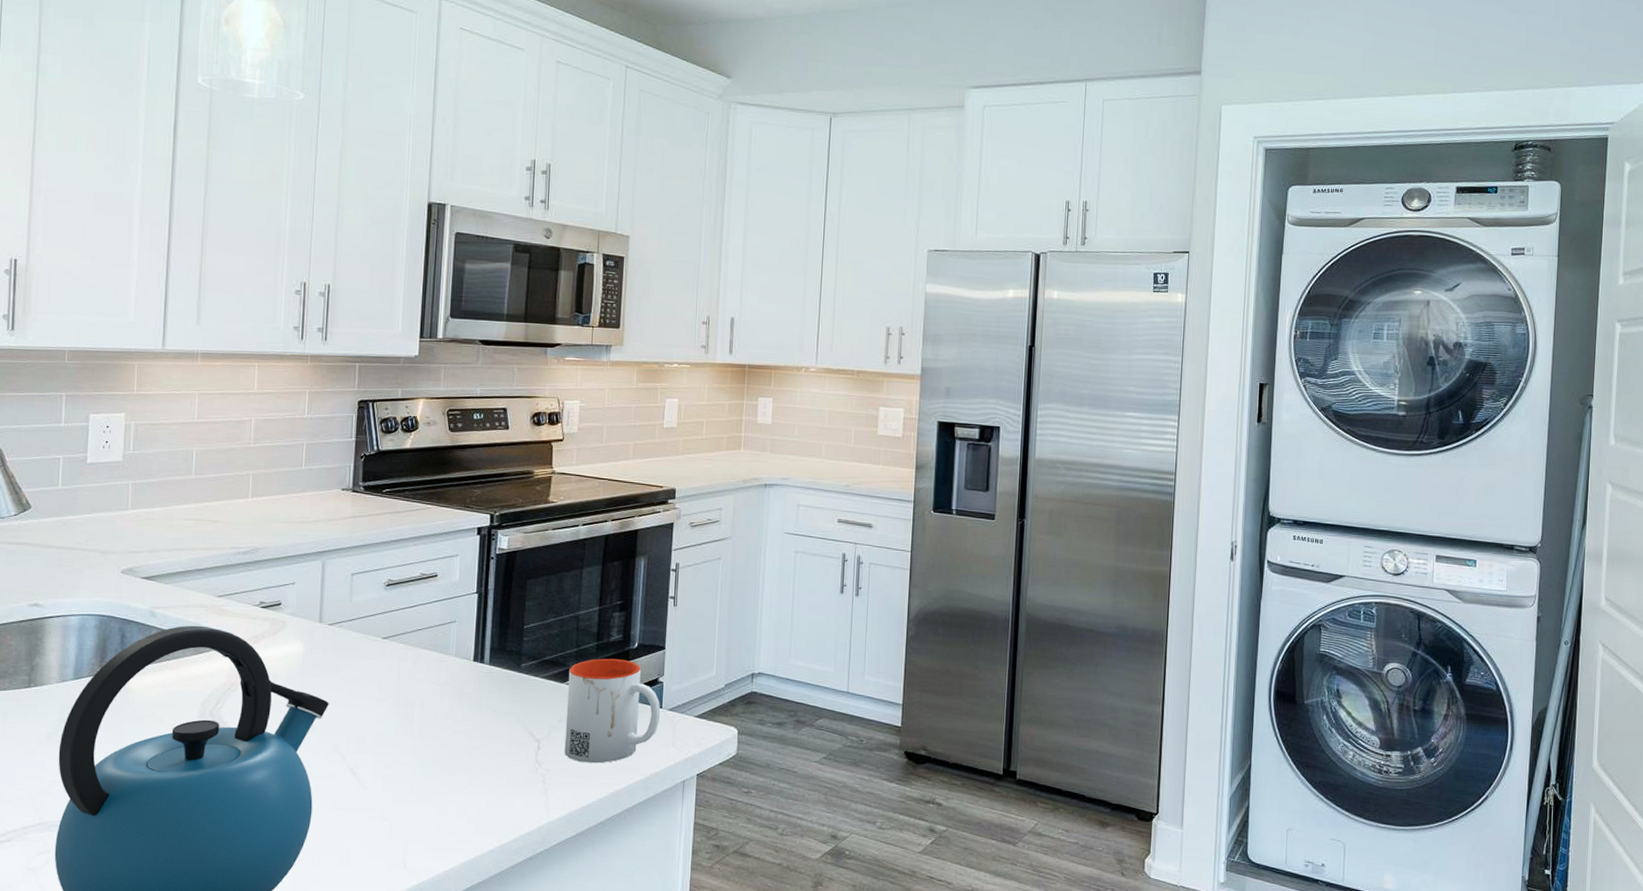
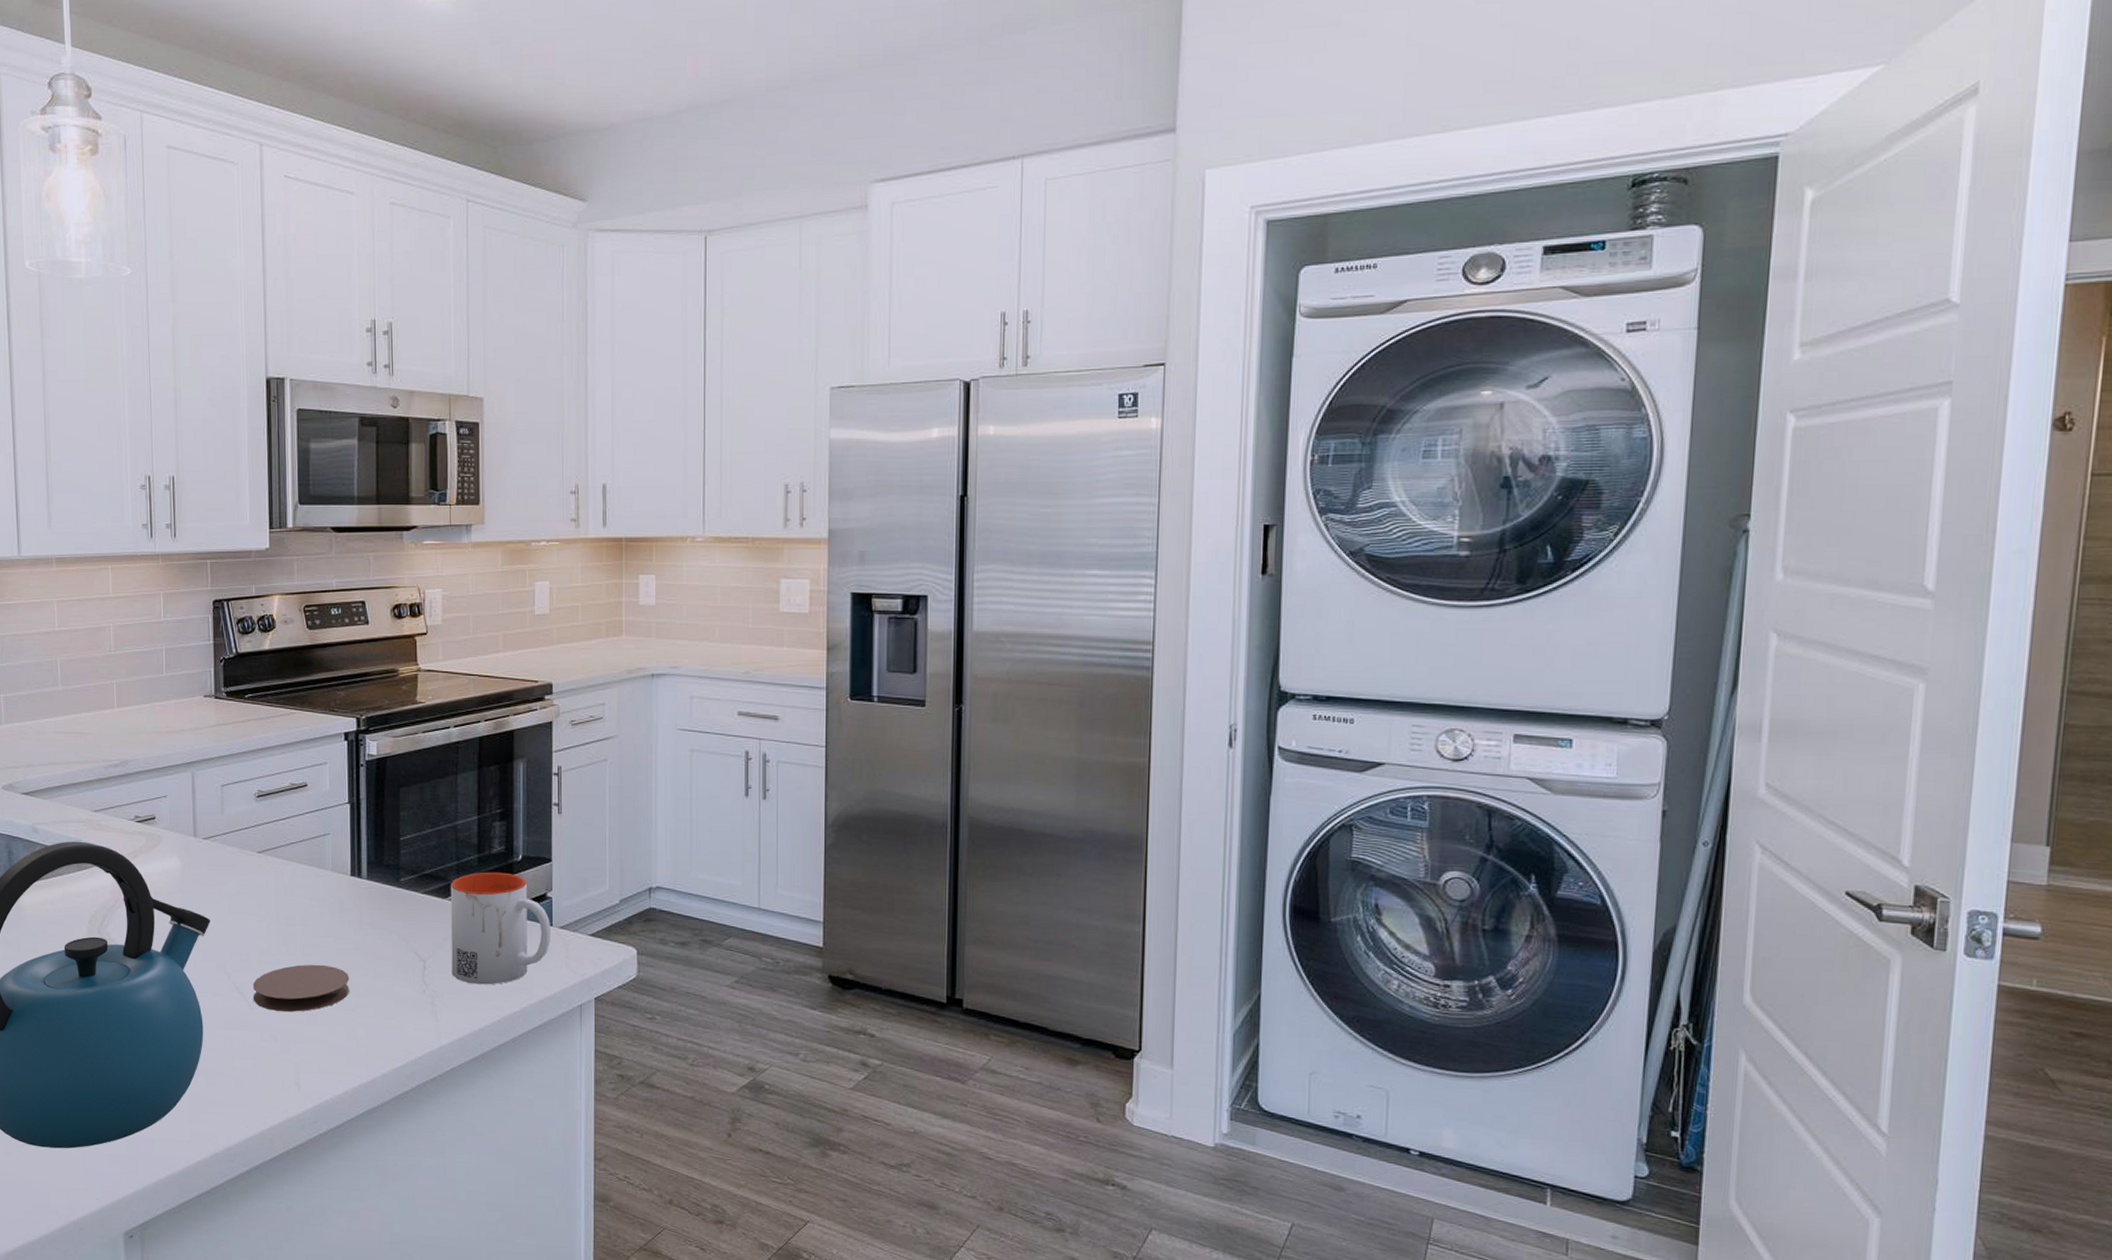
coaster: none [366,745,465,792] -> present [252,964,350,1012]

